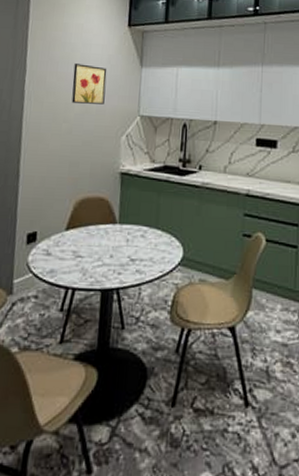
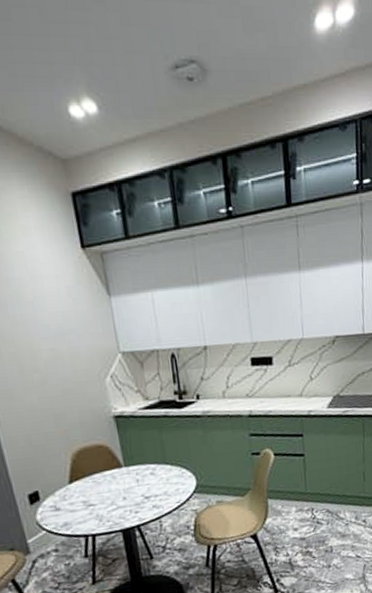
wall art: present [71,64,107,105] -> none [27,301,76,349]

